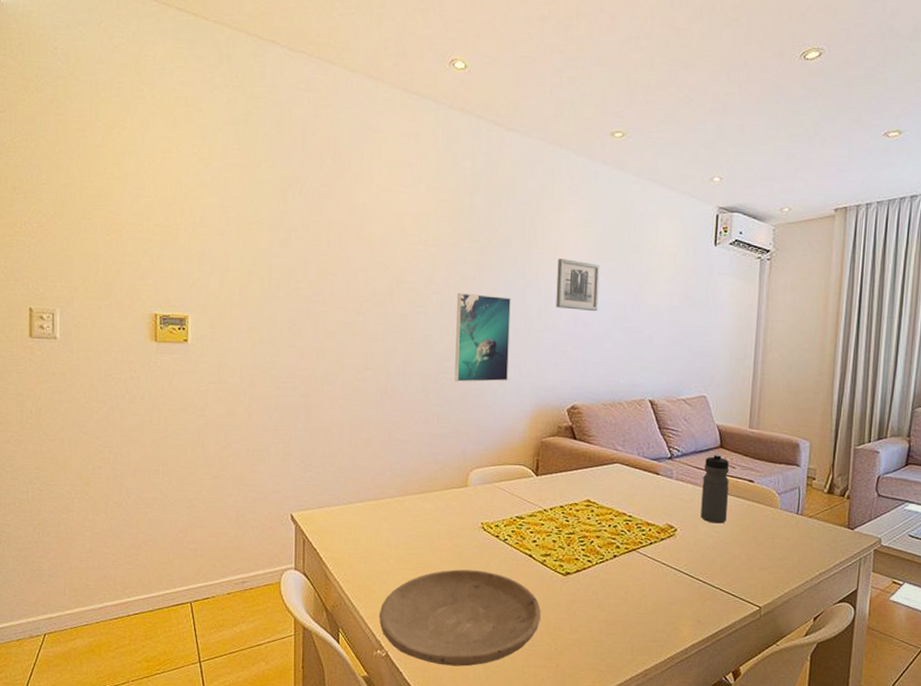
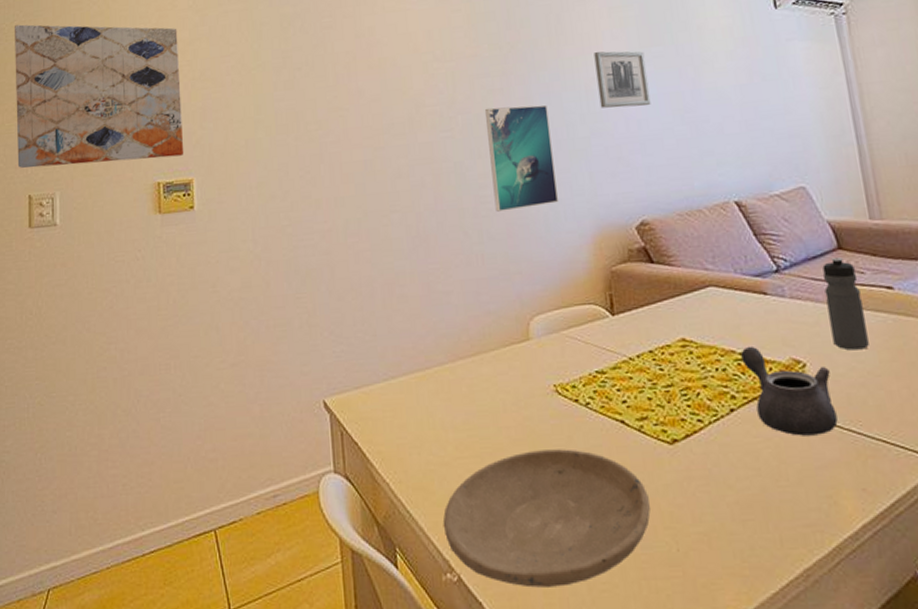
wall art: none [16,141,182,293] -> present [15,24,184,169]
teapot: none [630,511,693,581] -> present [740,346,838,436]

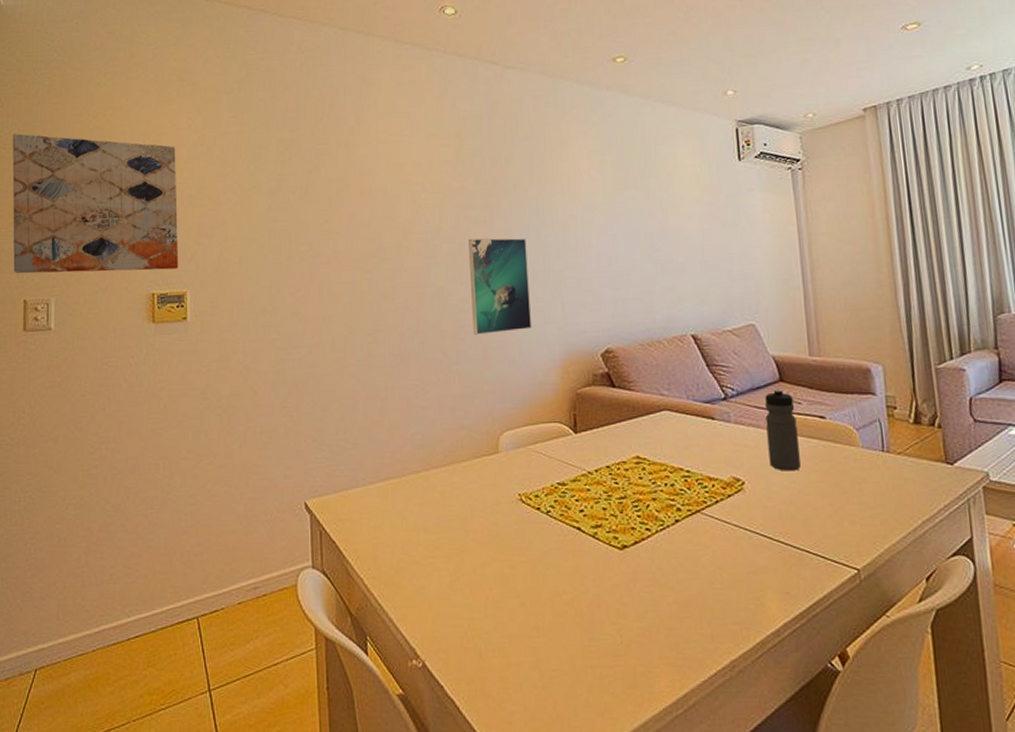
plate: present [442,449,651,588] -> none [411,551,599,674]
wall art: present [594,51,651,108] -> none [572,191,621,244]
teapot: present [740,346,838,436] -> none [688,464,769,545]

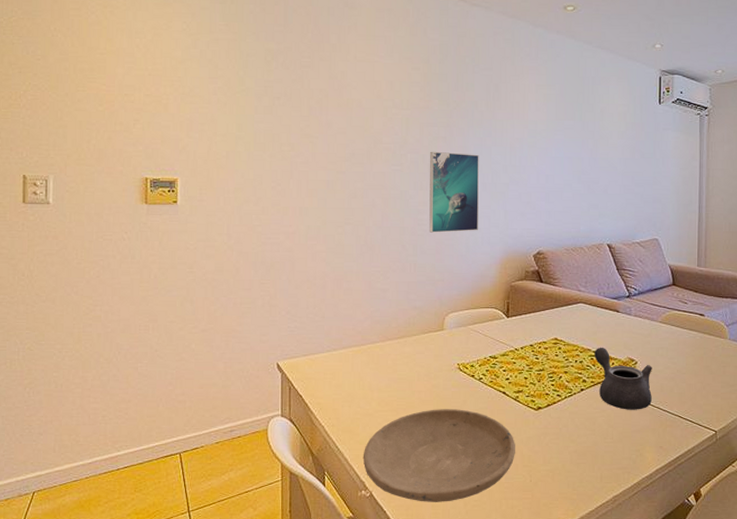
wall art: present [12,133,179,274] -> none [12,21,171,158]
plate: none [411,551,599,674] -> present [363,409,515,502]
teapot: none [688,464,769,545] -> present [594,347,652,410]
water bottle: present [765,389,801,471] -> none [658,291,682,355]

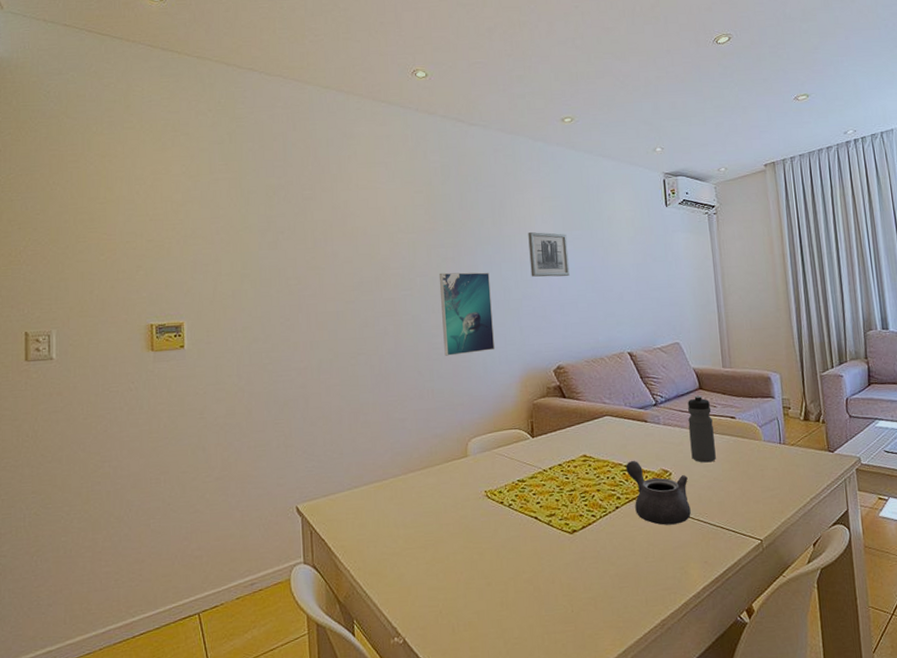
plate: present [363,409,515,502] -> none [392,539,554,645]
wall art: none [520,118,558,166] -> present [528,231,570,277]
water bottle: none [658,291,682,355] -> present [687,395,716,463]

